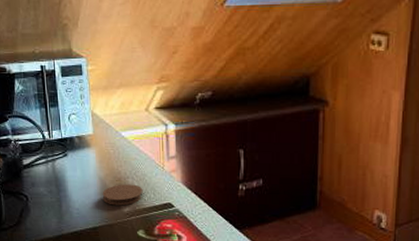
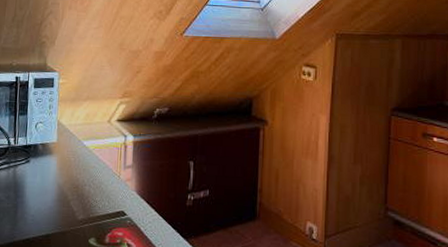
coaster: present [102,184,143,206] -> none [58,191,99,213]

